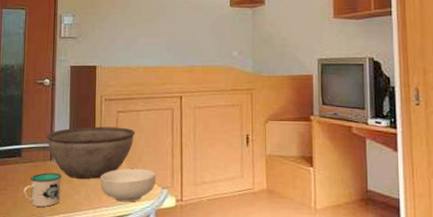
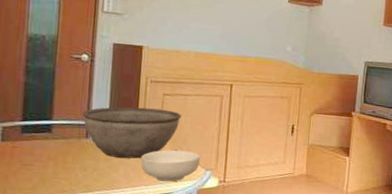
mug: present [23,173,62,207] -> none [53,150,98,184]

